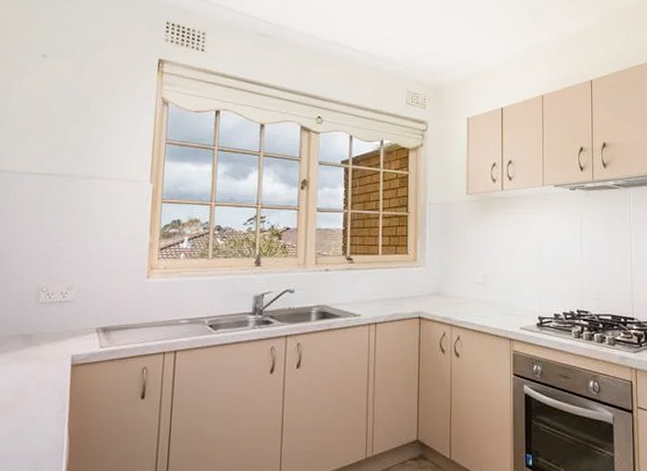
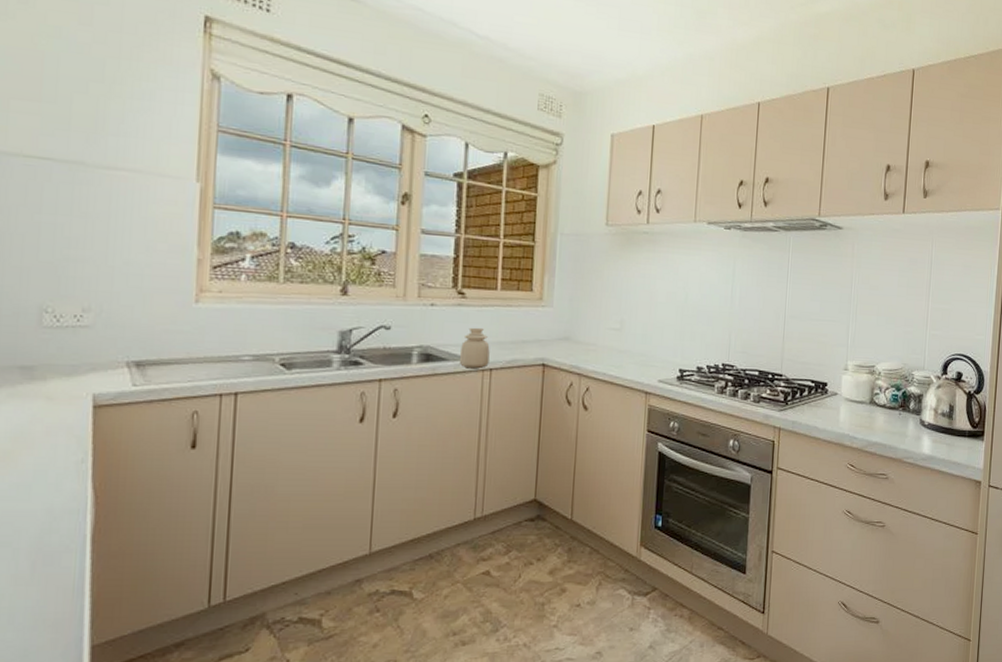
jar: none [349,287,374,325] -> present [459,327,490,371]

